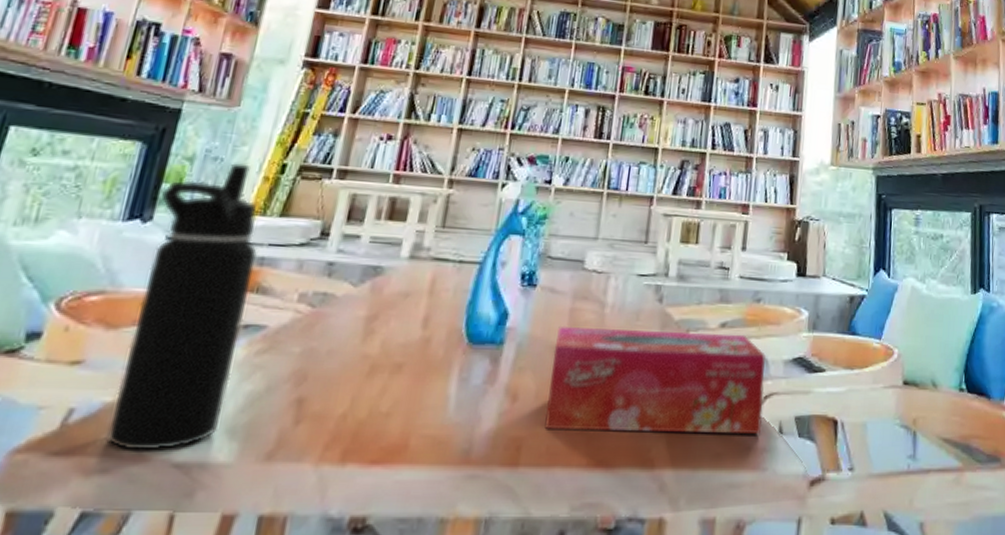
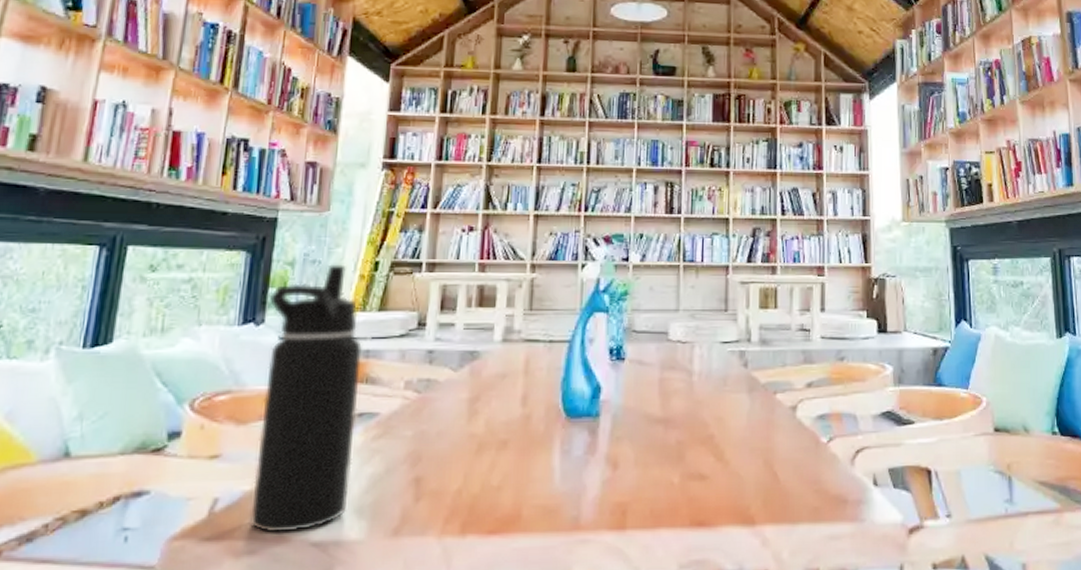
tissue box: present [544,325,766,435] -> none [645,393,857,493]

